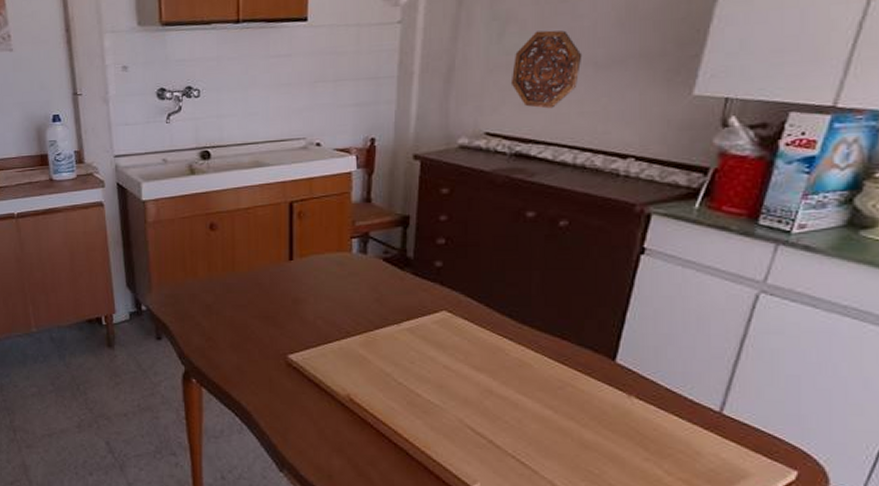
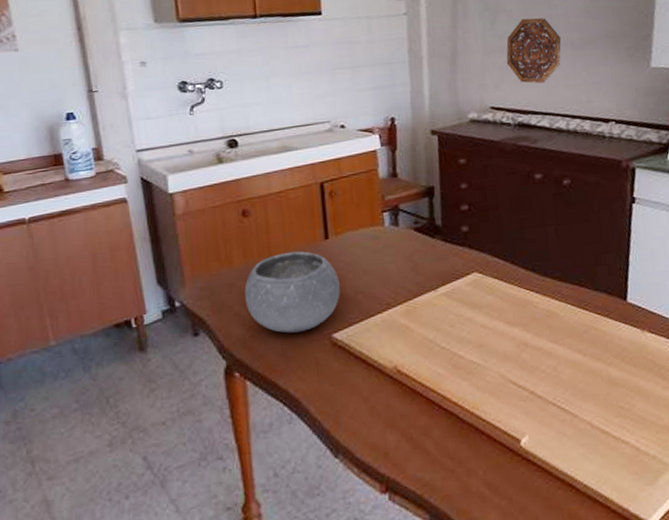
bowl: none [207,269,300,349] -> present [244,251,340,333]

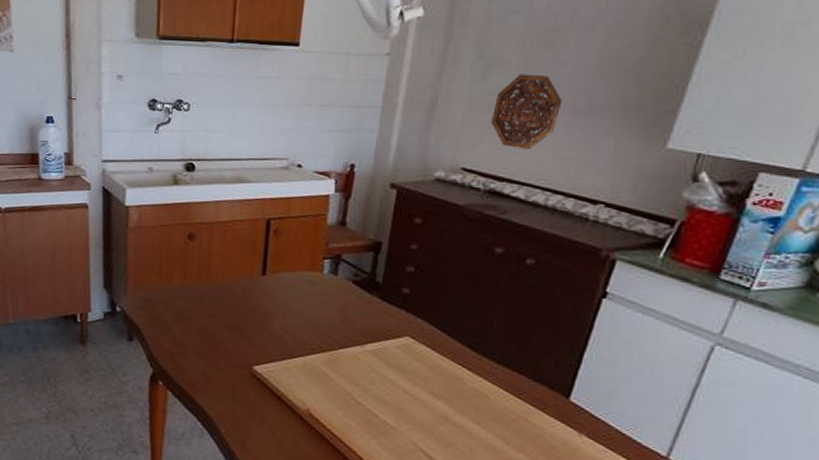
bowl: present [244,251,340,333] -> none [178,280,269,358]

